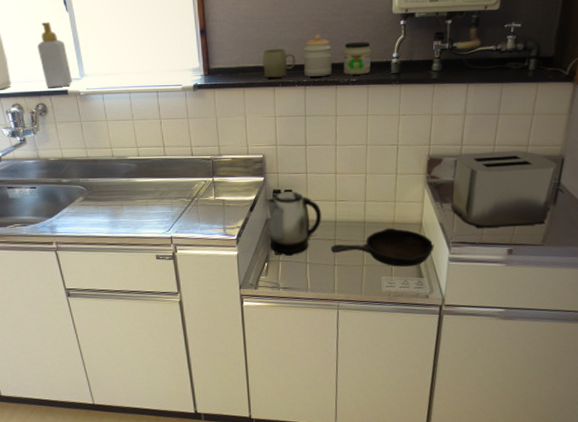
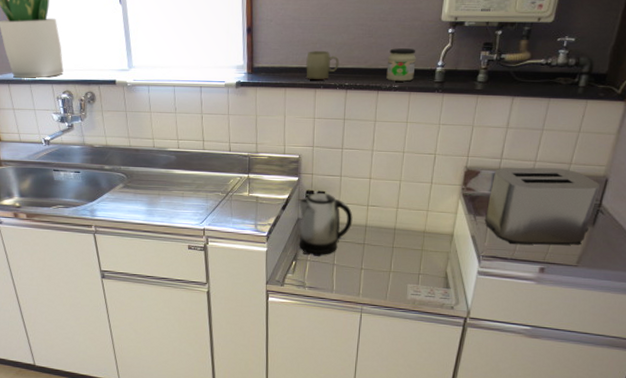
soap bottle: present [37,22,72,87] -> none [90,13,121,77]
jar: present [303,34,332,77] -> none [346,38,377,81]
frying pan: present [330,228,434,267] -> none [358,236,464,277]

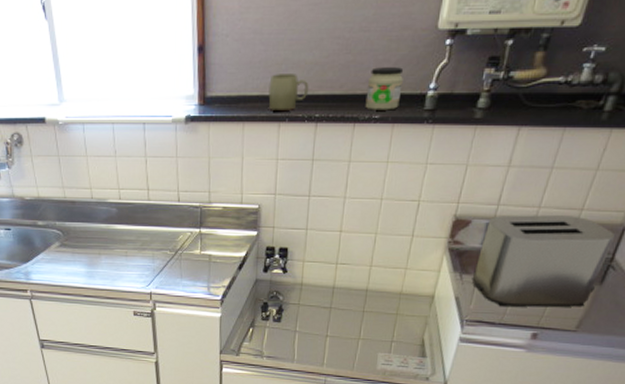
kettle: present [299,193,353,255] -> none [256,250,319,321]

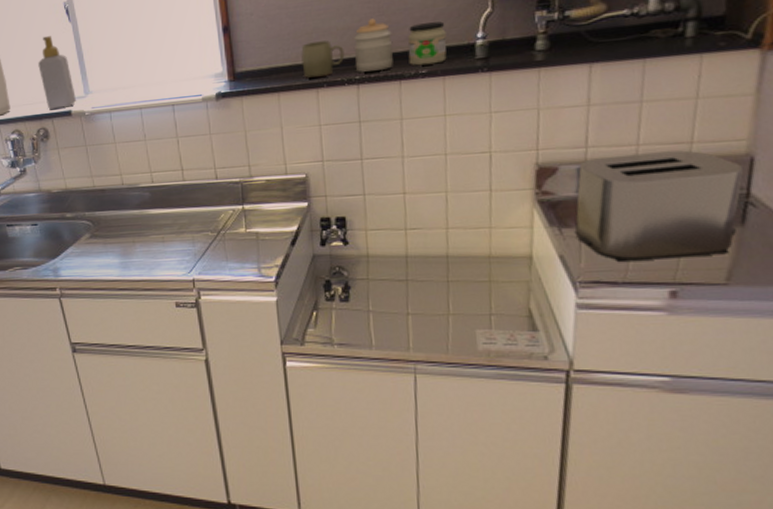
soap bottle: none [13,33,50,114] -> present [38,36,76,109]
jar: none [316,56,355,110] -> present [353,18,393,72]

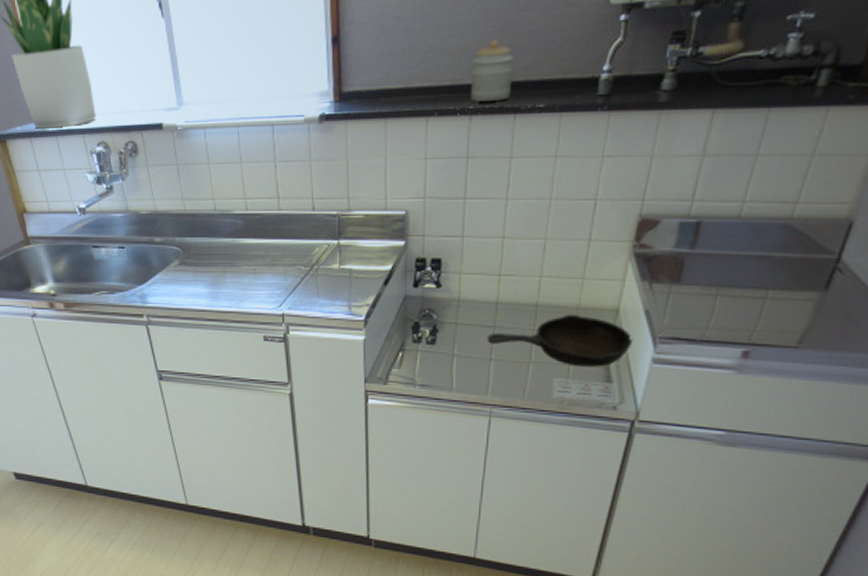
soap bottle: present [38,36,76,109] -> none [127,33,168,120]
mug: present [301,40,345,79] -> none [414,62,461,105]
frying pan: none [400,263,553,317] -> present [486,314,633,367]
jar: present [407,21,447,66] -> none [527,49,571,99]
toaster: present [574,150,744,262] -> none [664,210,841,320]

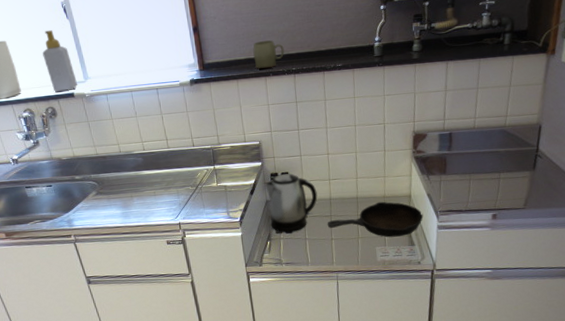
soap bottle: none [127,33,168,120] -> present [42,30,77,92]
kettle: none [406,261,479,343] -> present [265,173,318,233]
mug: none [414,62,461,105] -> present [253,40,285,69]
jar: present [470,39,514,101] -> none [290,24,319,65]

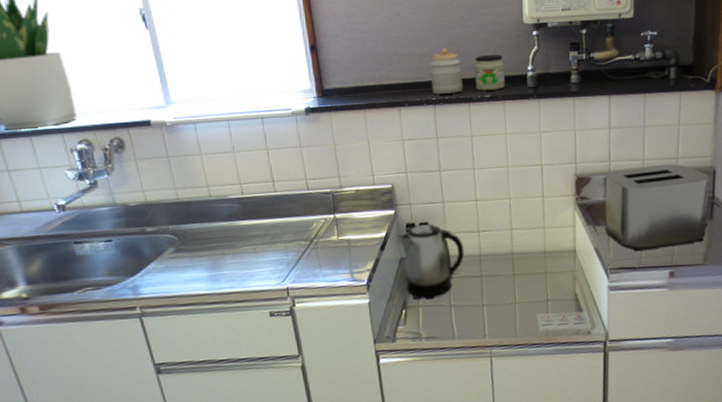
soap bottle: present [42,30,77,92] -> none [110,42,156,118]
mug: present [253,40,285,69] -> none [384,65,422,98]
jar: none [290,24,319,65] -> present [429,48,463,94]
frying pan: present [327,201,424,237] -> none [476,257,592,302]
jar: none [328,28,355,61] -> present [474,55,506,91]
toaster: none [437,121,536,197] -> present [604,164,710,251]

